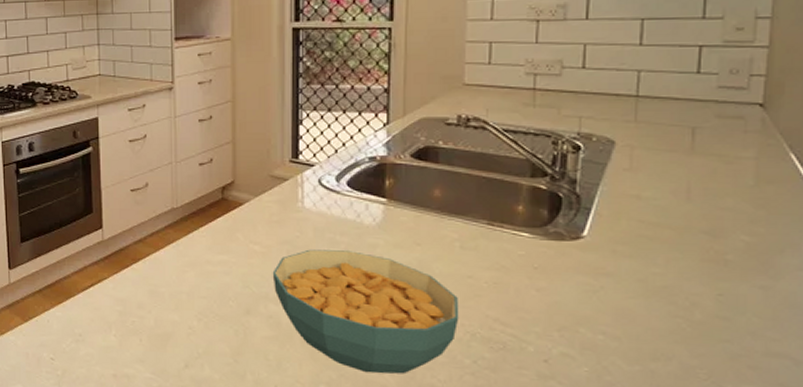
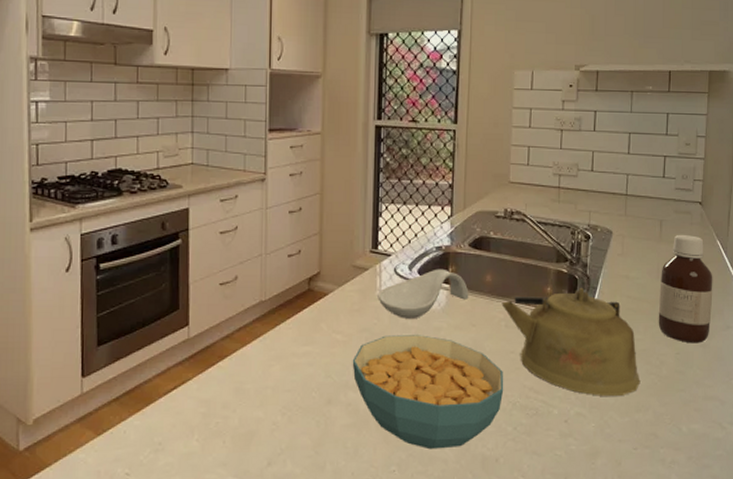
spoon rest: none [300,181,412,233] -> present [378,268,469,318]
kettle: none [455,208,659,339] -> present [501,288,641,396]
bottle: none [688,145,783,285] -> present [658,234,713,344]

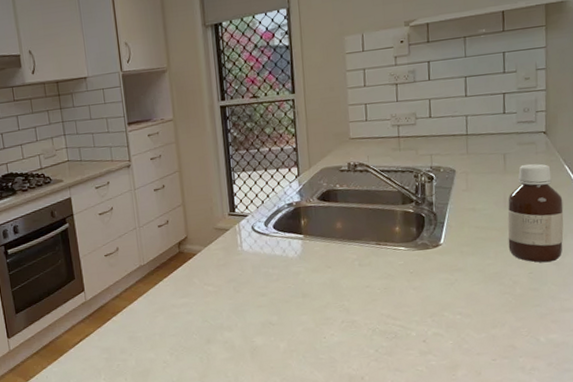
cereal bowl: present [352,335,504,450] -> none [224,279,363,374]
spoon rest: present [378,268,469,318] -> none [239,222,322,268]
kettle: present [501,288,641,396] -> none [353,224,495,317]

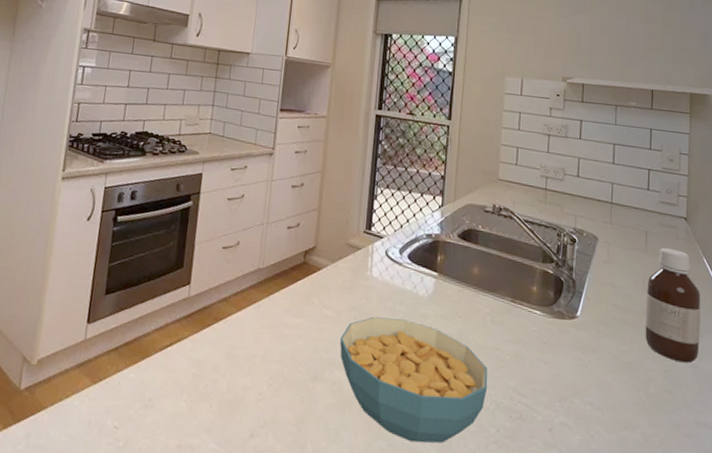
cereal bowl: none [224,279,363,374] -> present [339,316,488,444]

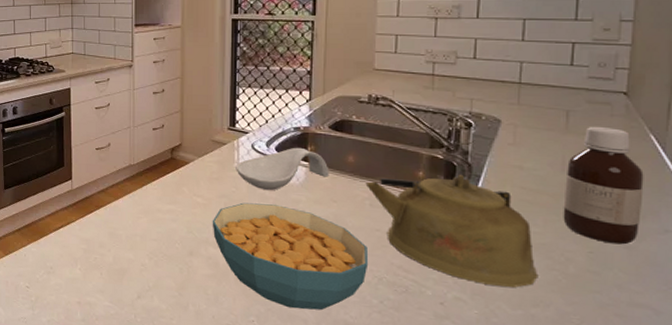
spoon rest: none [368,255,456,303] -> present [236,147,329,190]
kettle: none [487,291,628,410] -> present [365,175,539,288]

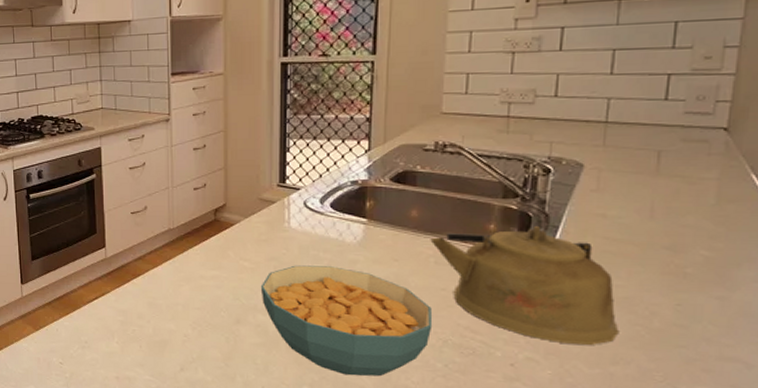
spoon rest: present [236,147,329,190] -> none [286,203,390,250]
bottle: present [563,126,644,245] -> none [649,167,742,295]

